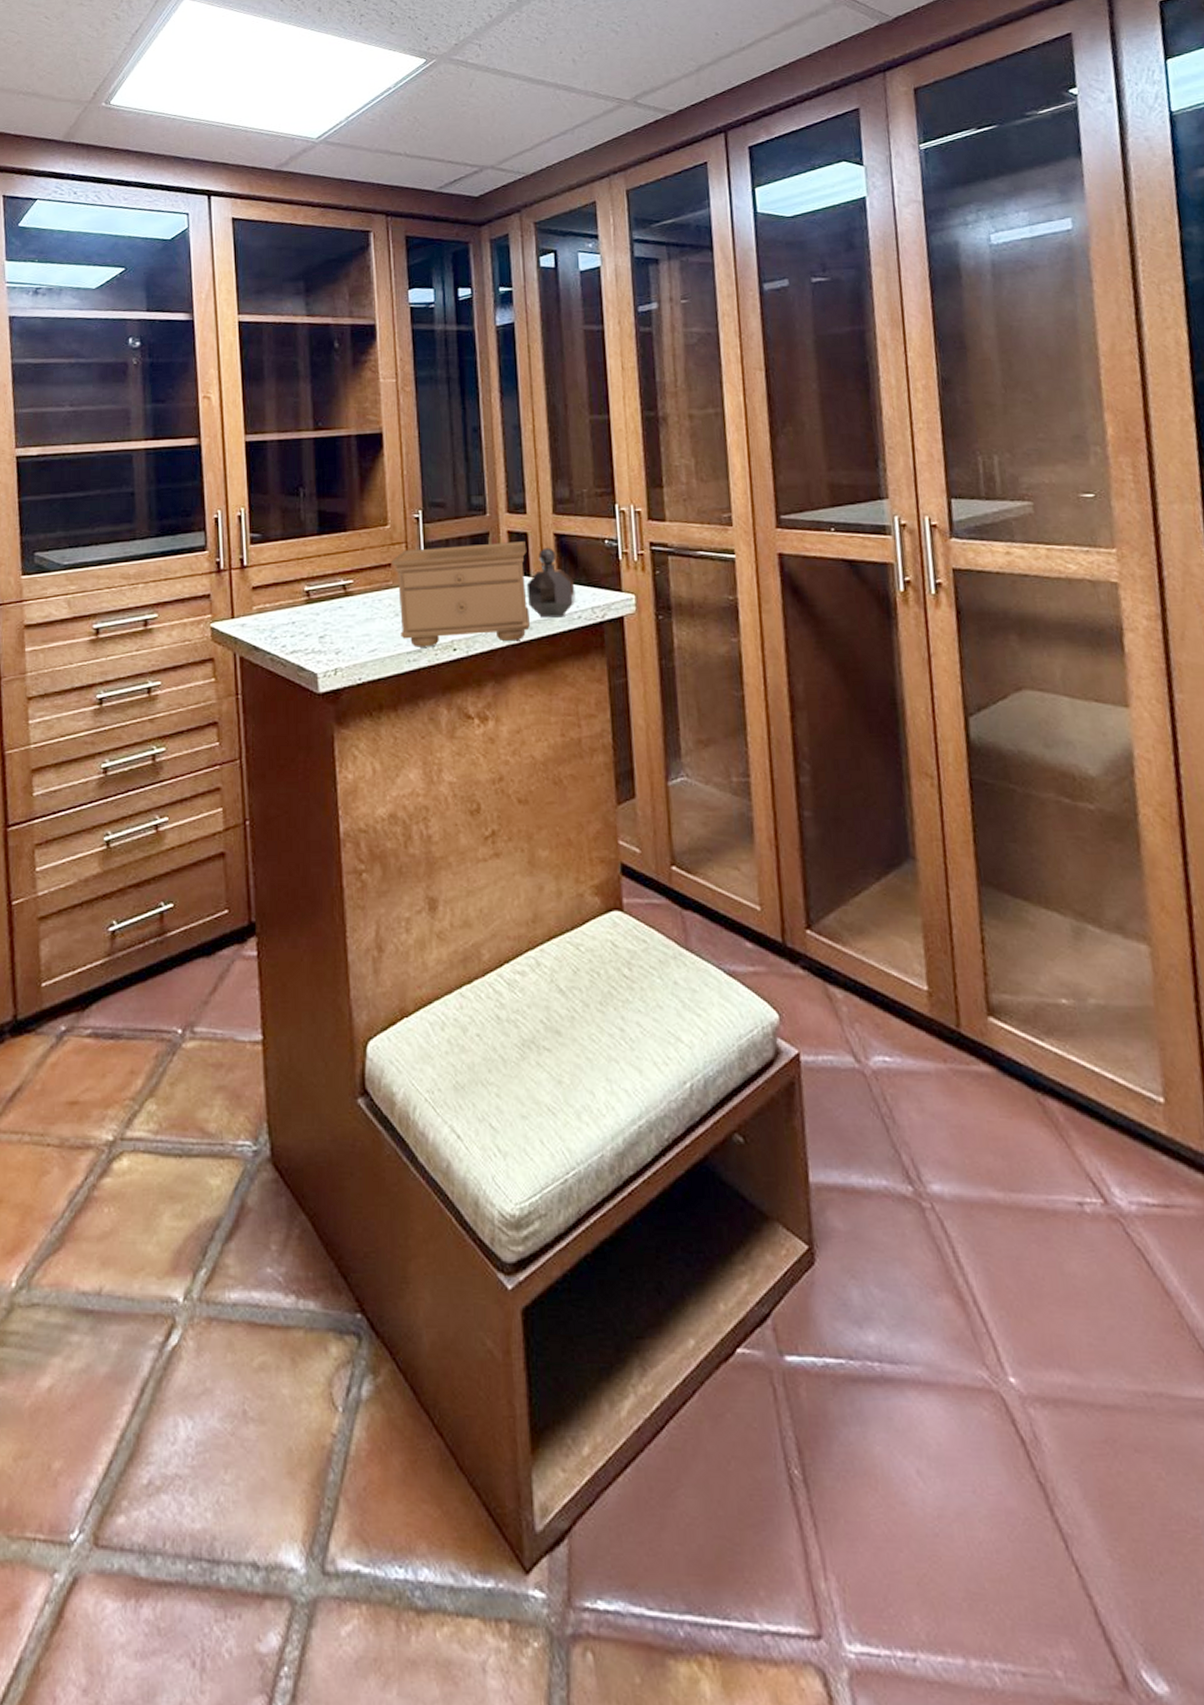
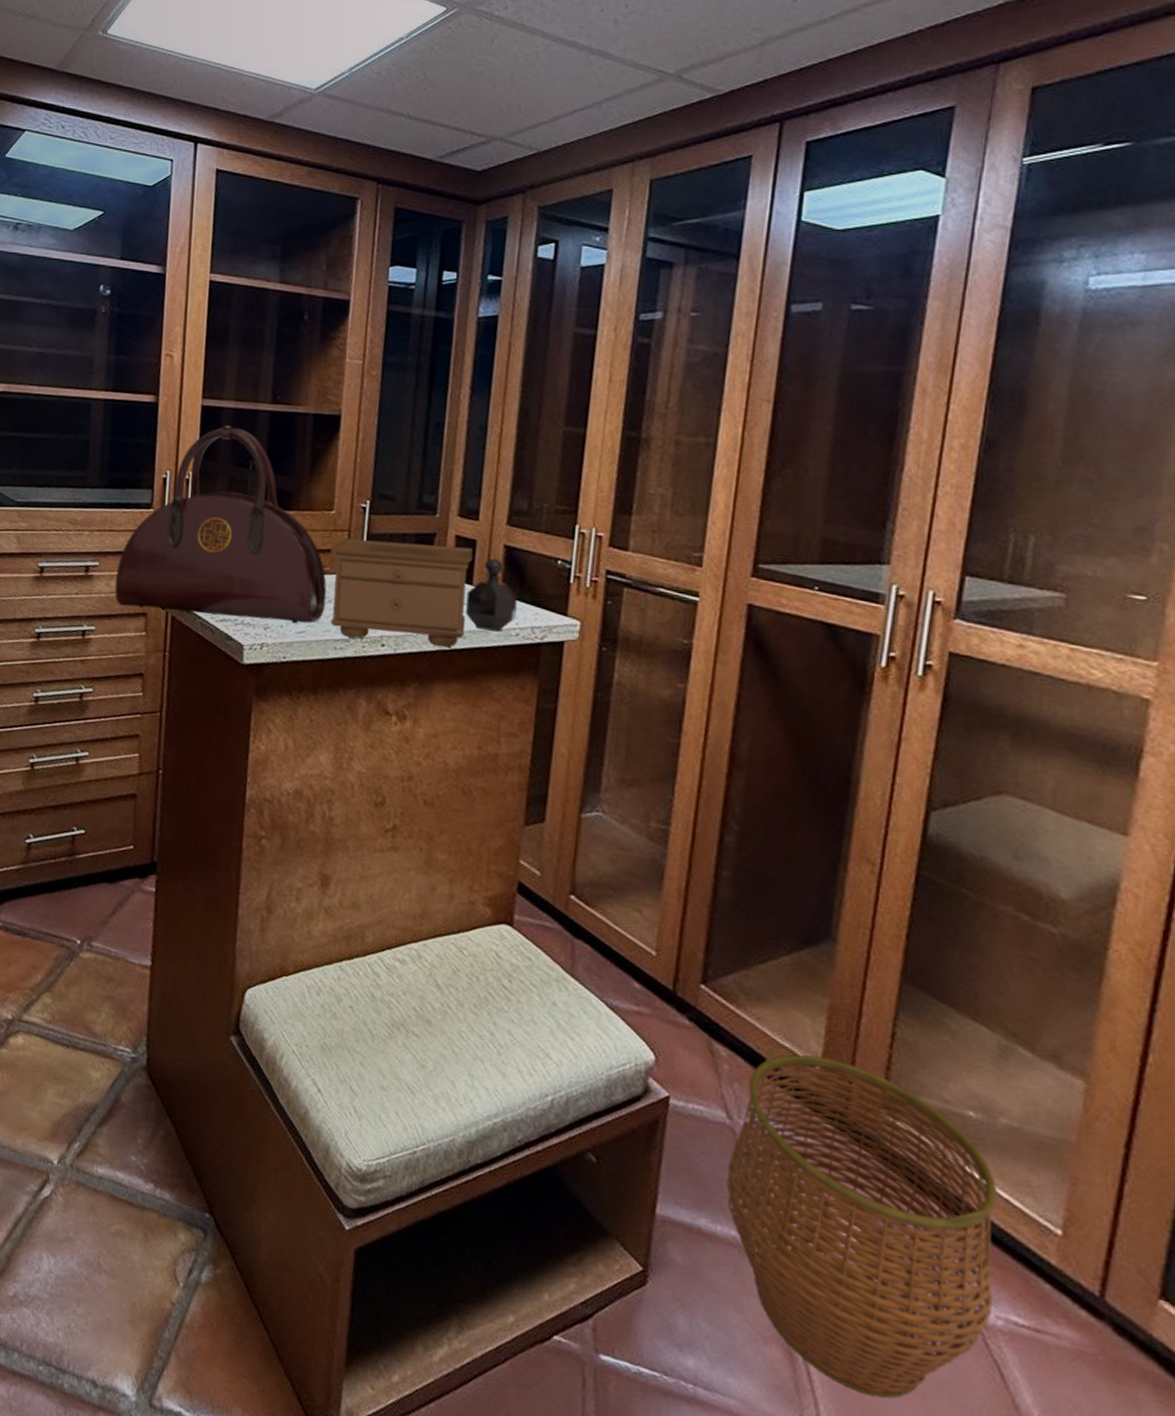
handbag: none [176,458,394,655] -> present [115,426,327,624]
basket: none [865,972,1125,1321] -> present [726,1043,998,1398]

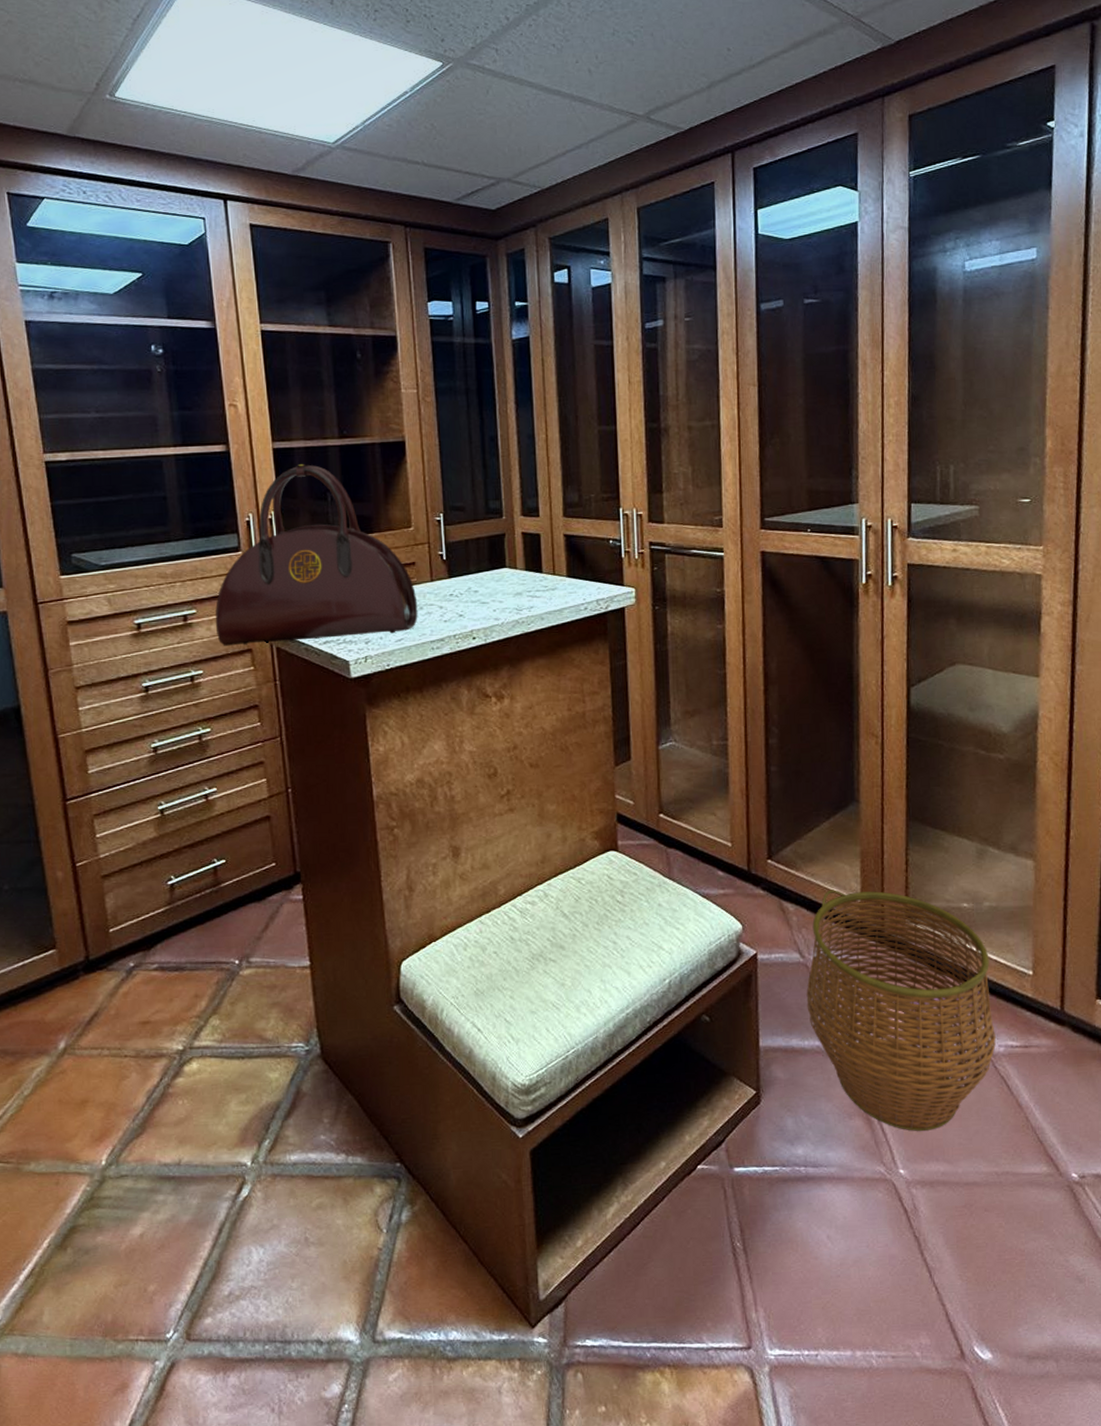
jewelry box: present [330,538,474,647] -> none [414,542,541,637]
perfume bottle: present [465,558,518,632] -> none [538,547,583,610]

